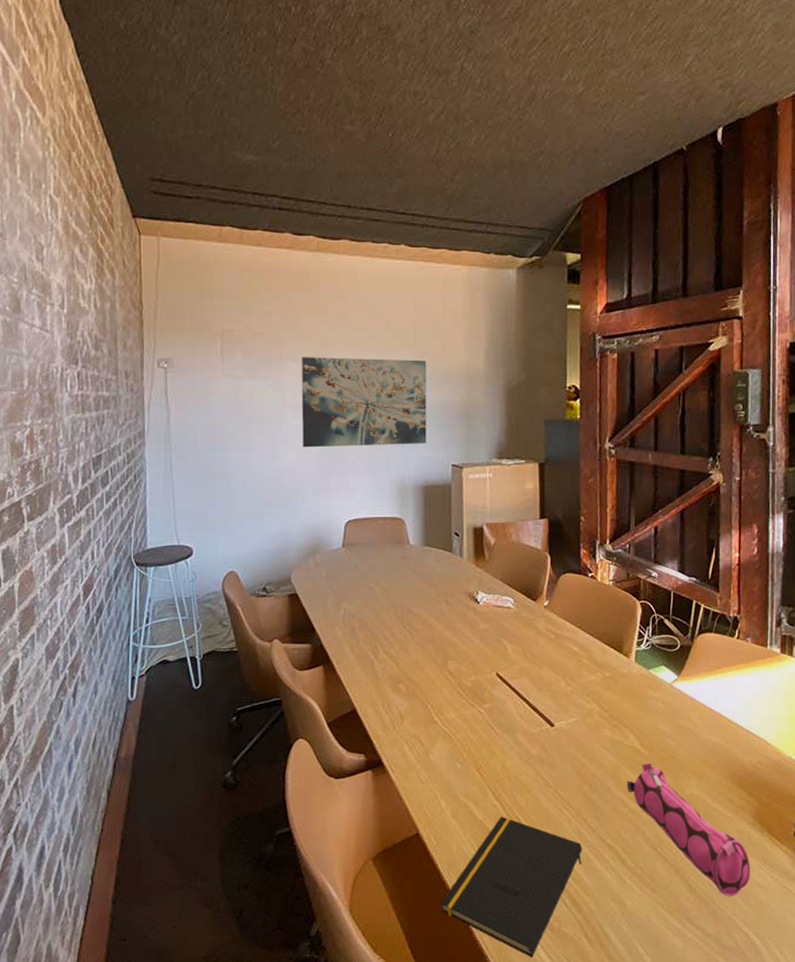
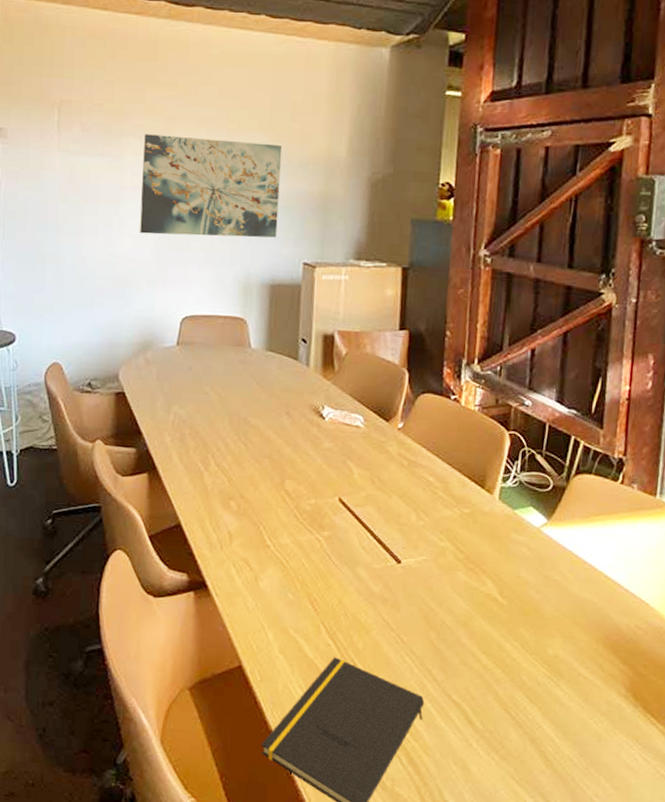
pencil case: present [627,762,751,897] -> none [480,613,620,776]

